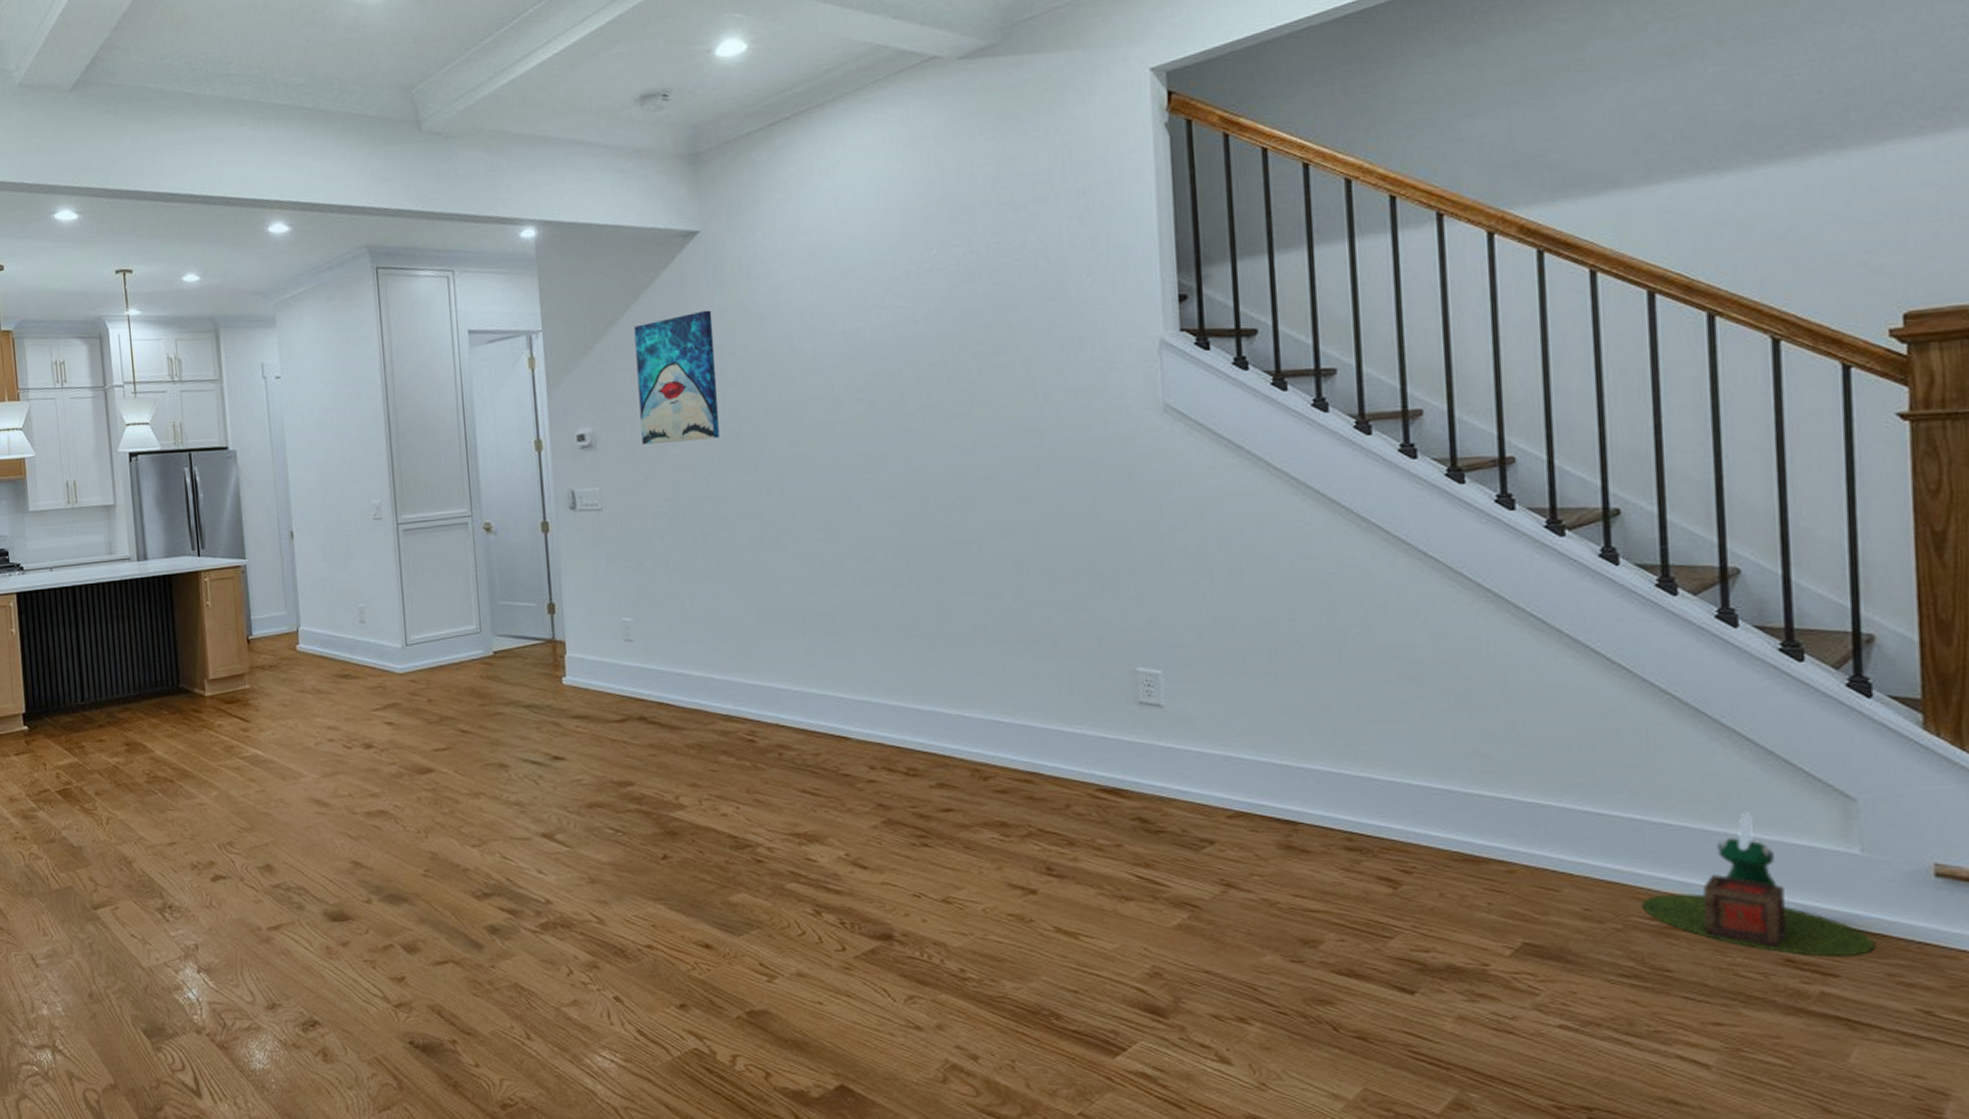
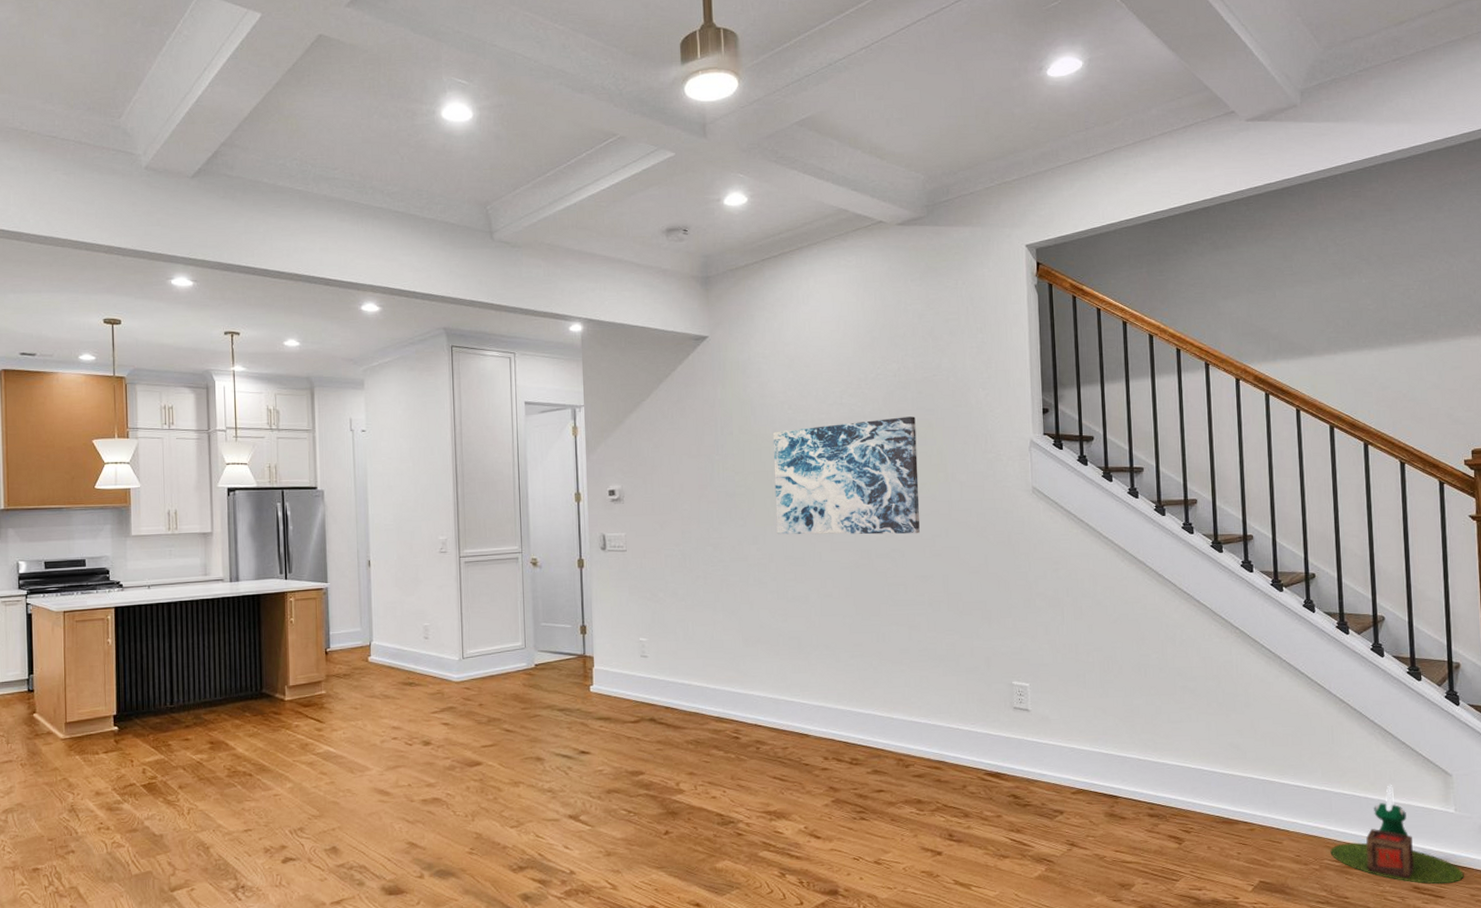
wall art: present [634,310,719,445] -> none [656,398,718,500]
wall art: none [789,317,998,483] -> present [772,416,920,535]

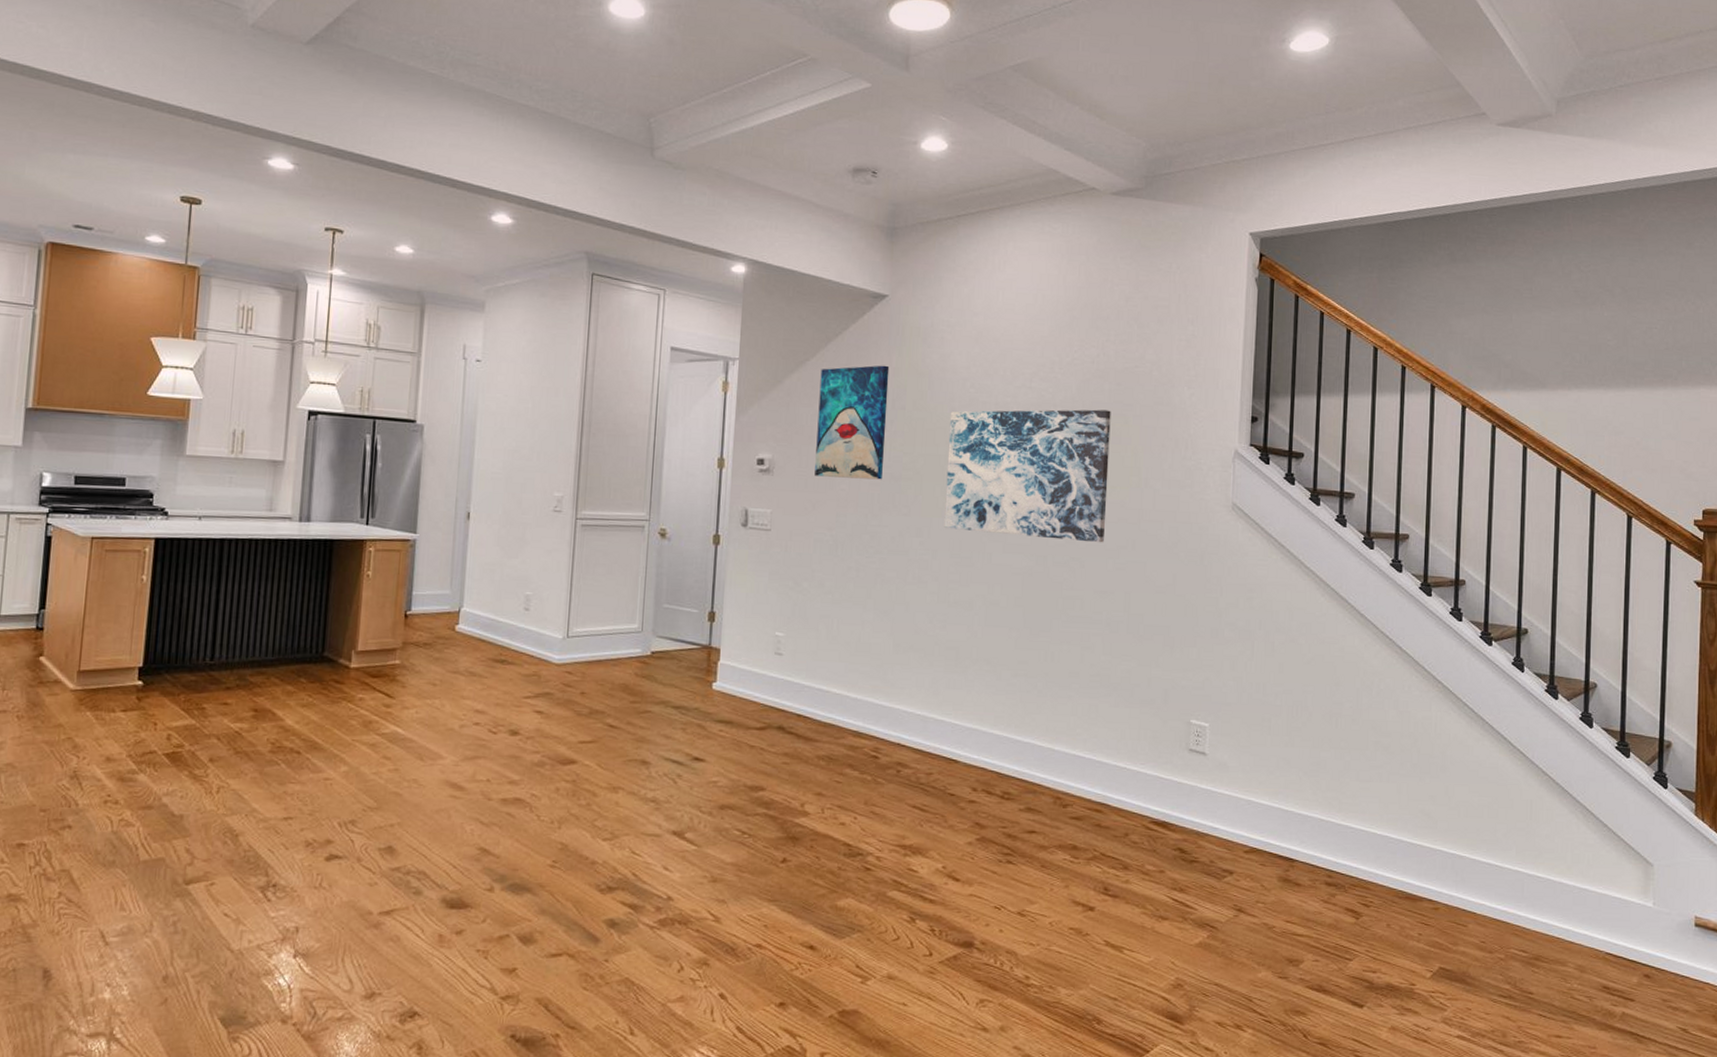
wall art: none [656,398,718,500] -> present [815,365,890,480]
plant pot: present [1330,784,1464,885] -> none [1518,869,1657,986]

